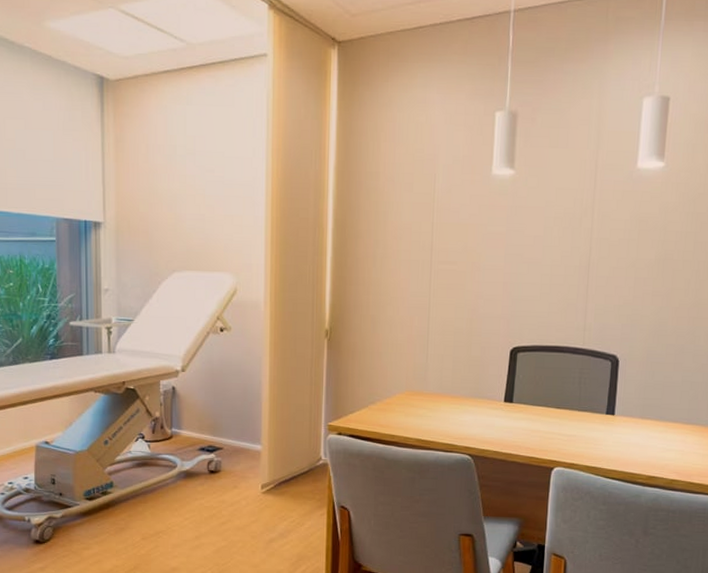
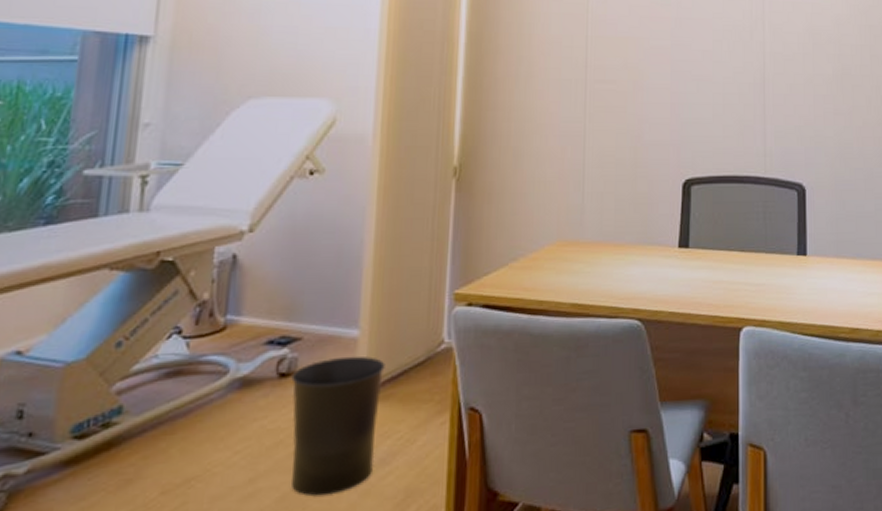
waste bin: none [218,463,281,552] -> present [291,356,385,495]

